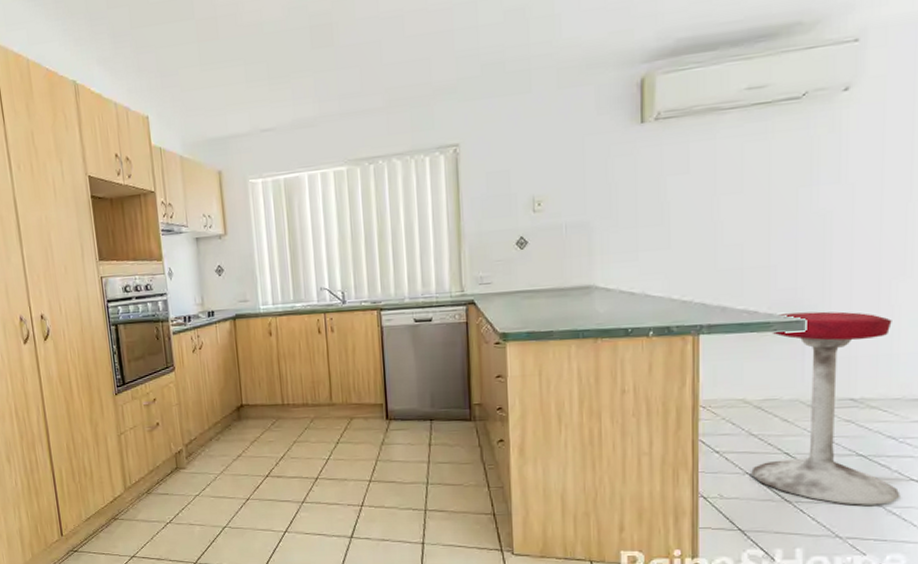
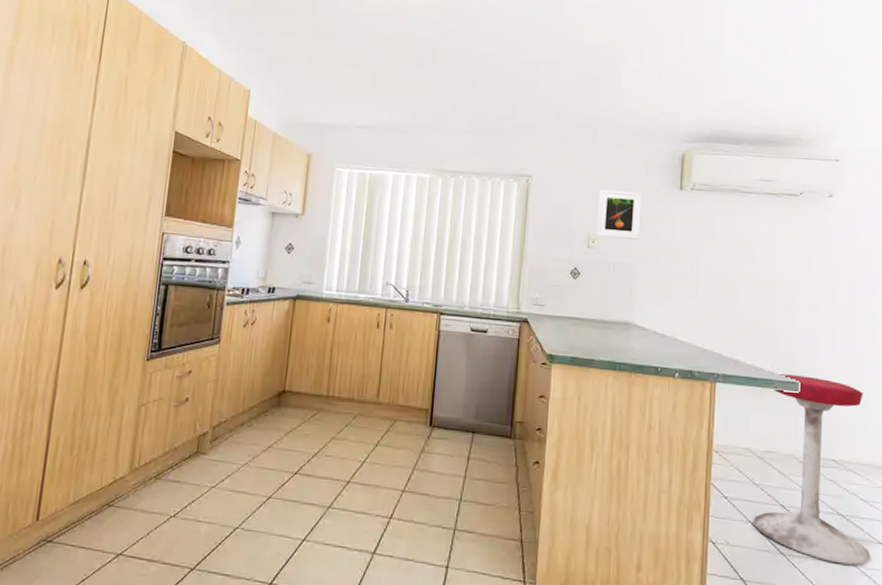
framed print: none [540,135,595,199] -> present [596,189,643,240]

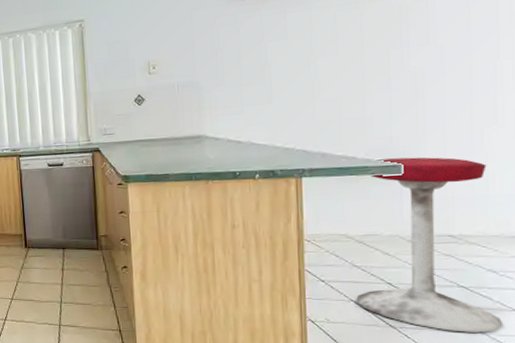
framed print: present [596,189,643,240] -> none [154,10,203,63]

